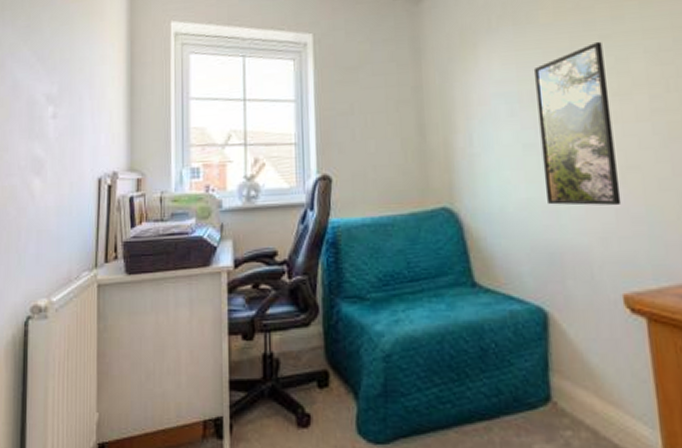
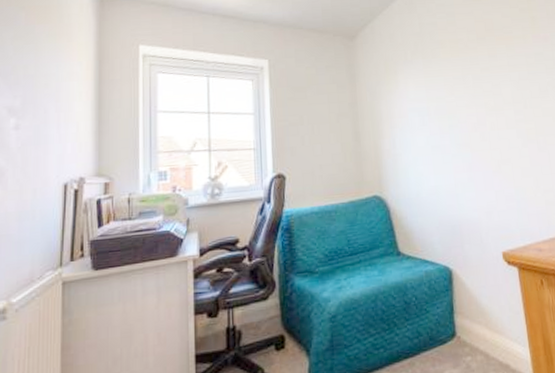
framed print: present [533,41,622,206] -> none [437,72,499,190]

